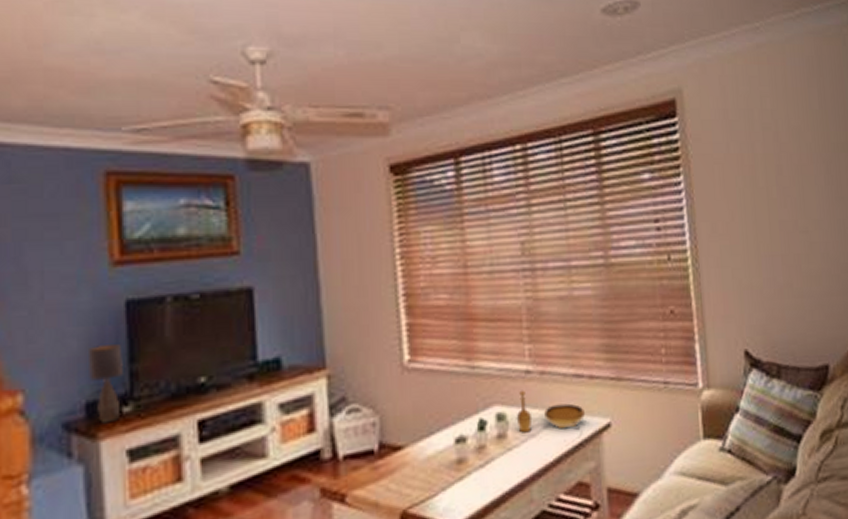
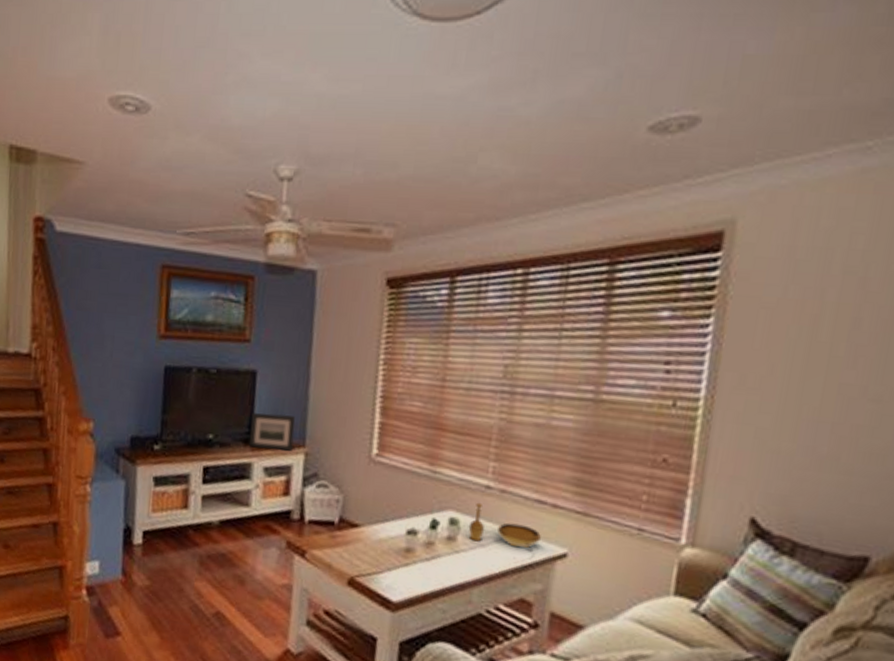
table lamp: present [87,344,123,424] -> none [134,396,158,455]
picture frame: none [254,334,311,383] -> present [248,413,296,451]

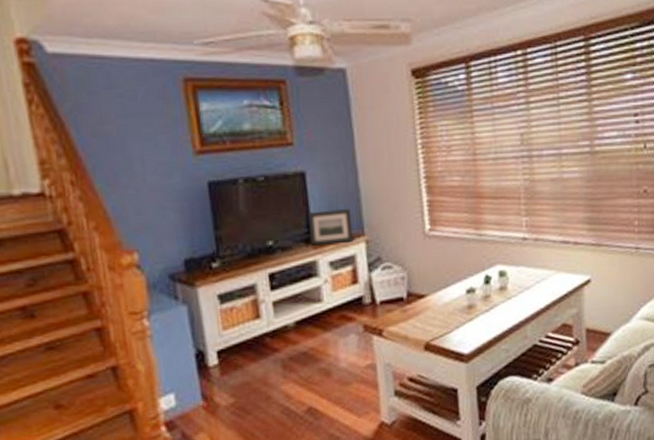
decorative bowl: present [468,502,542,548] -> none [514,253,571,286]

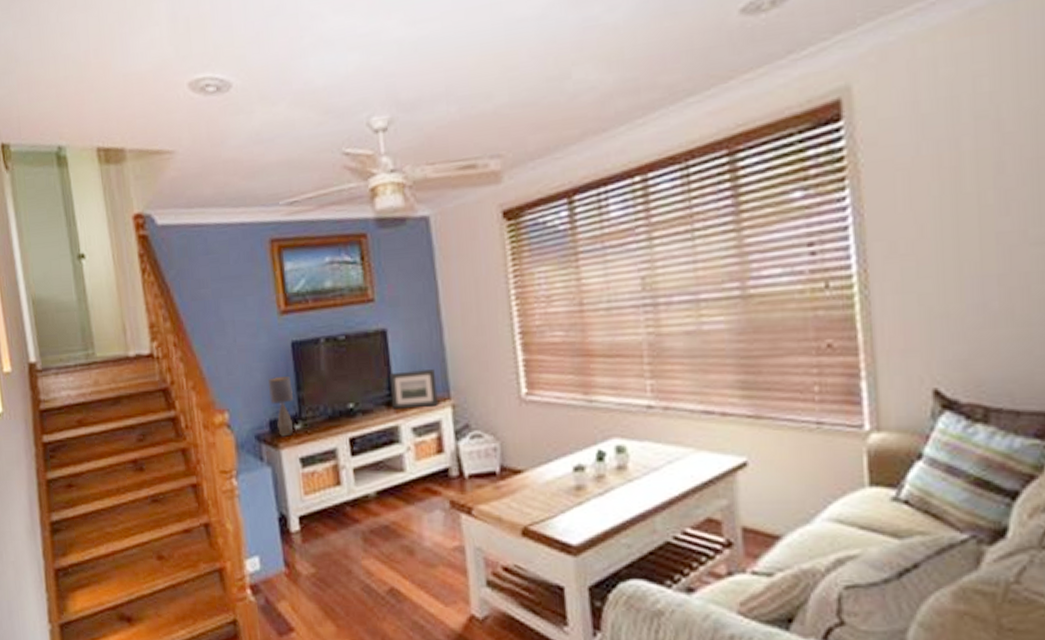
table lamp: none [182,216,211,275] -> present [267,376,294,437]

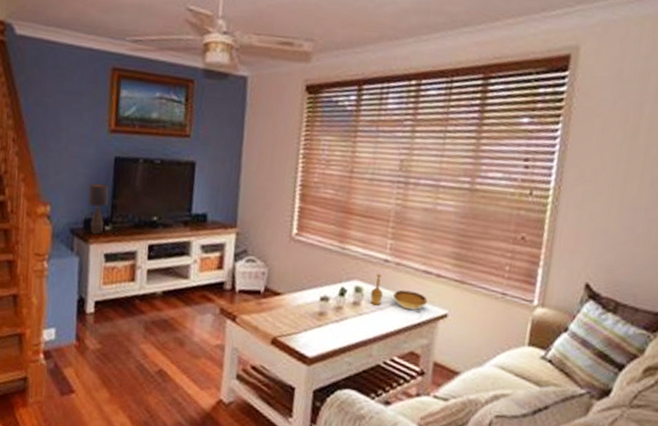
picture frame: present [389,368,438,409] -> none [188,198,229,231]
decorative bowl: none [637,424,717,466] -> present [370,273,428,310]

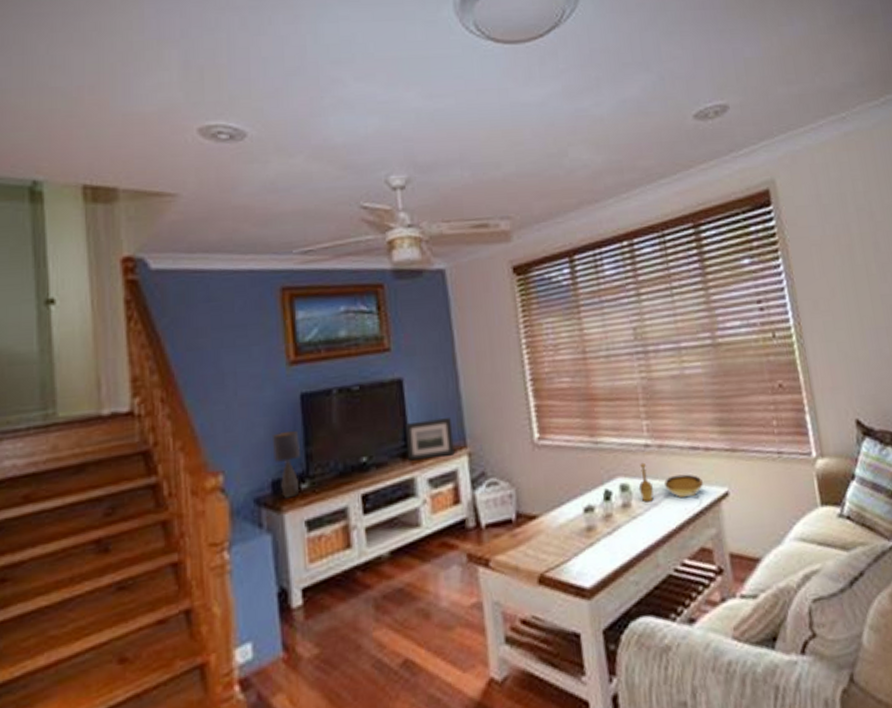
picture frame: none [188,198,229,231] -> present [405,417,455,461]

